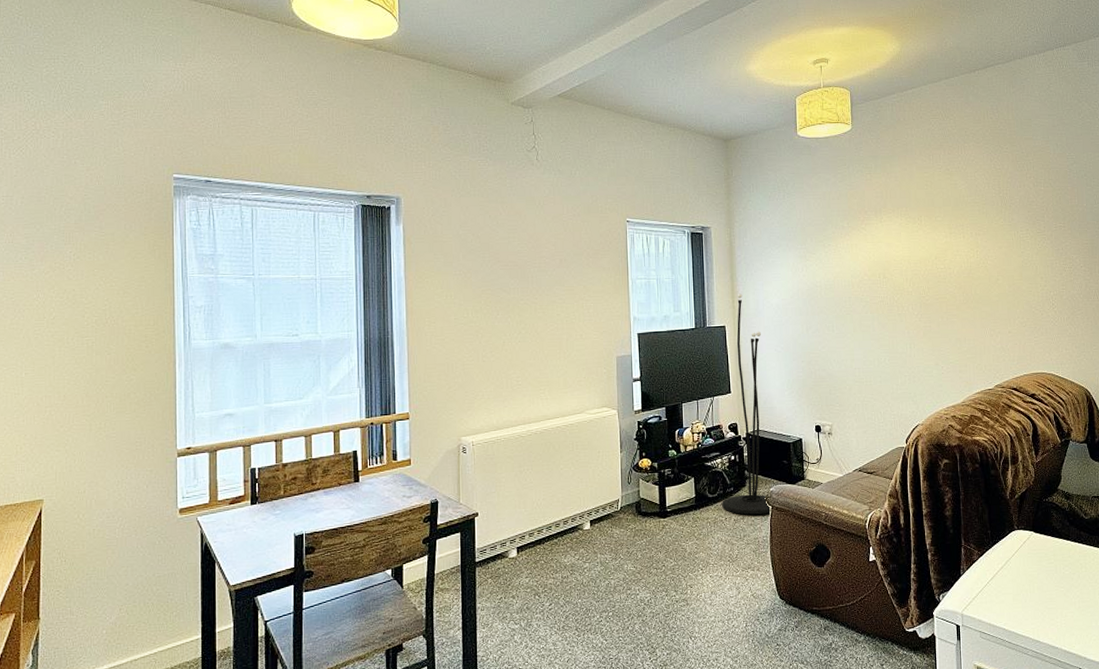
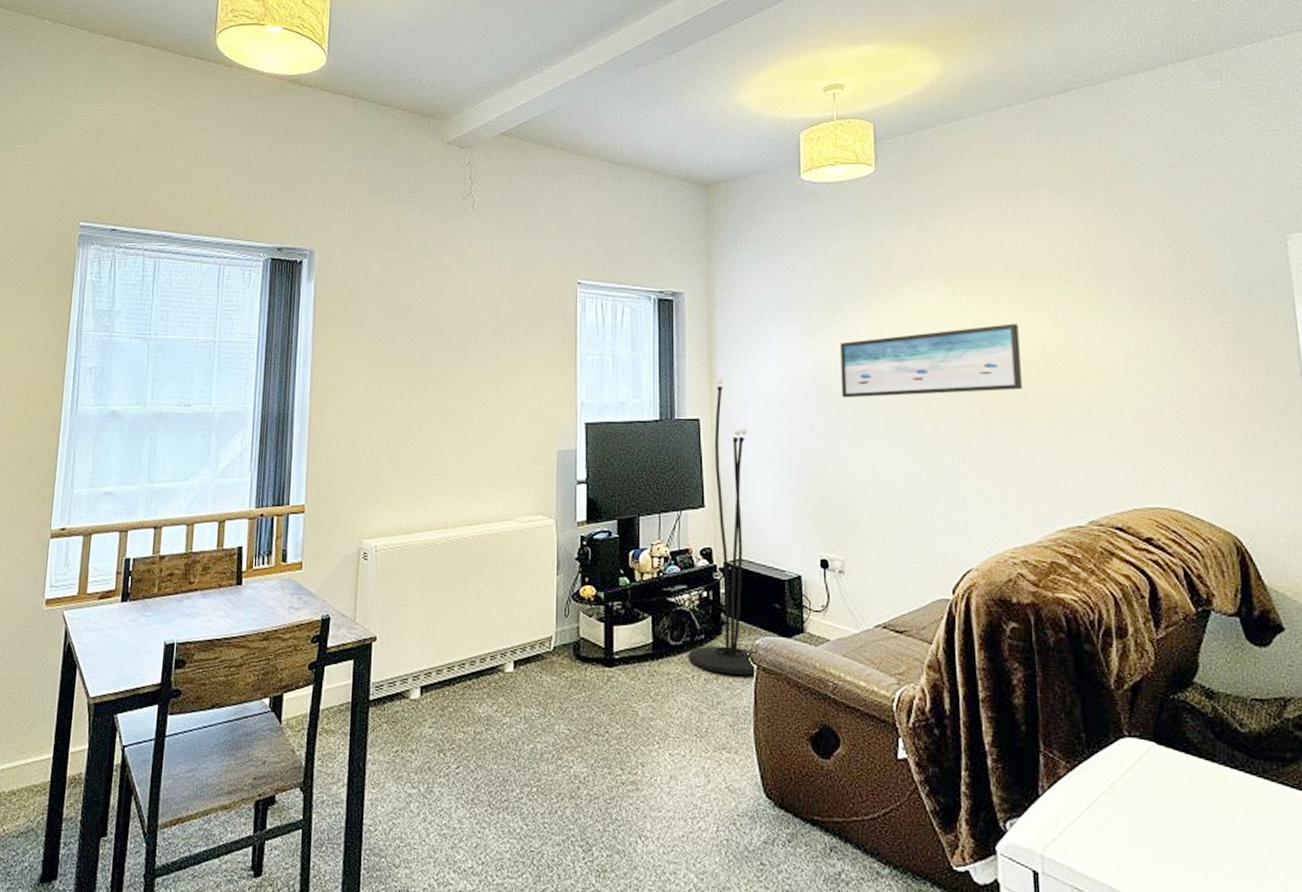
wall art: none [827,245,953,305] -> present [840,323,1022,398]

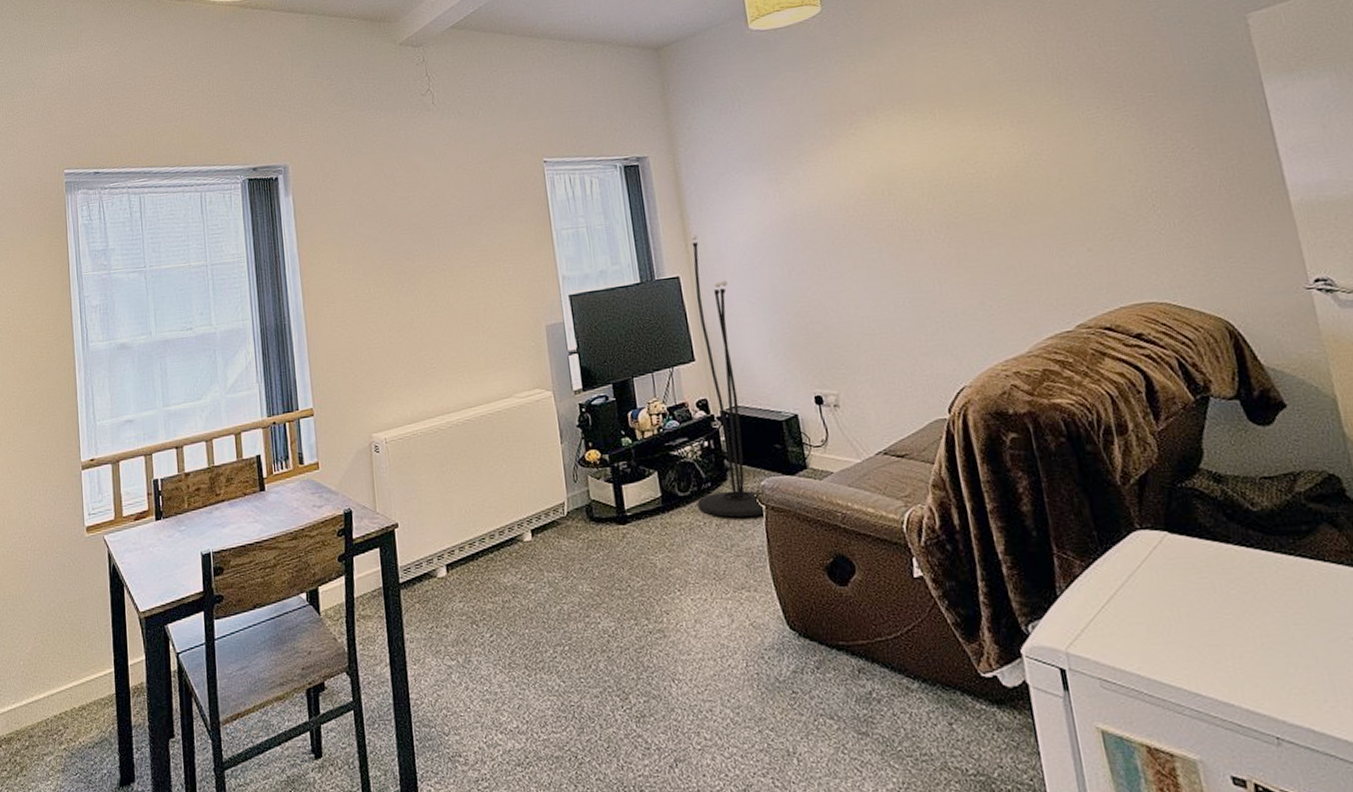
wall art: present [840,323,1022,398] -> none [808,141,994,238]

